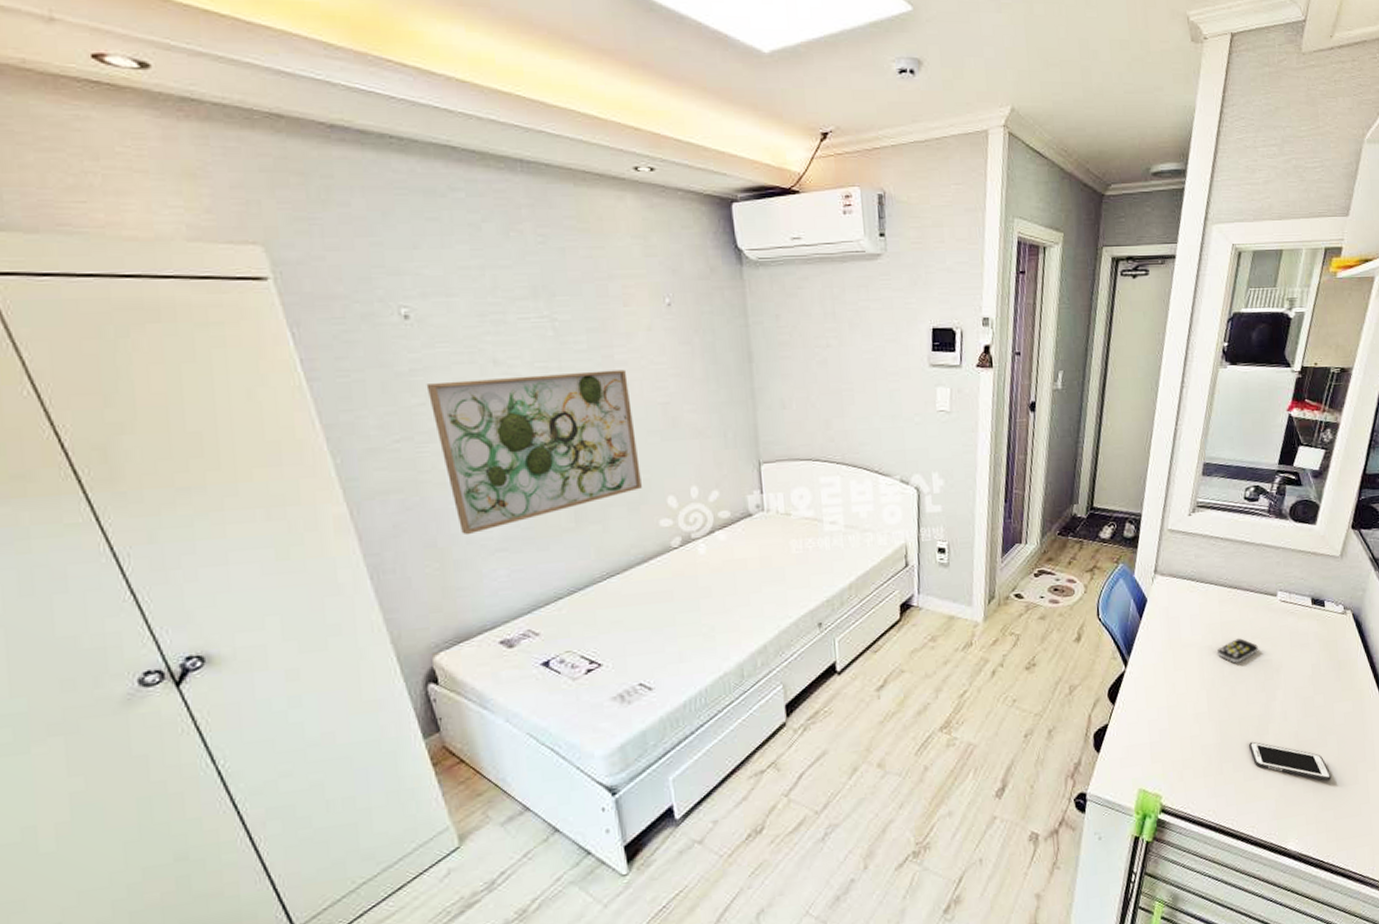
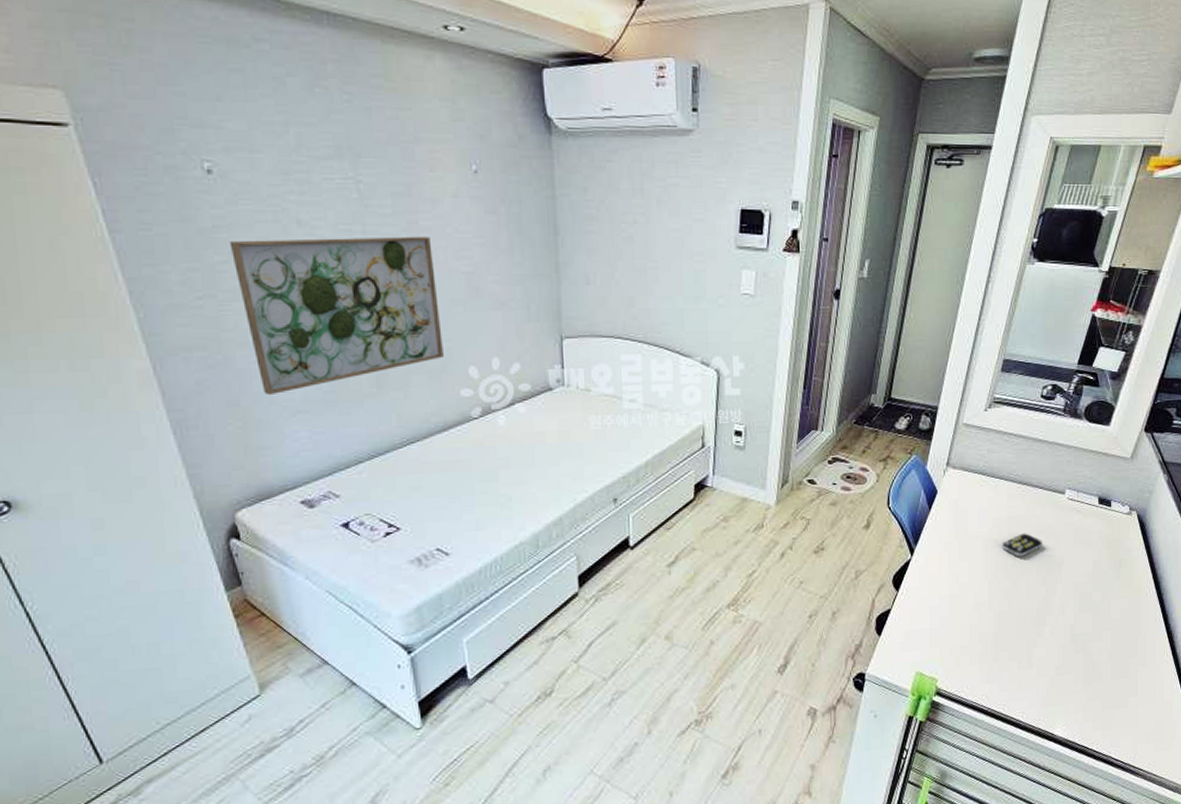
cell phone: present [1249,741,1332,781] -> none [1026,632,1103,673]

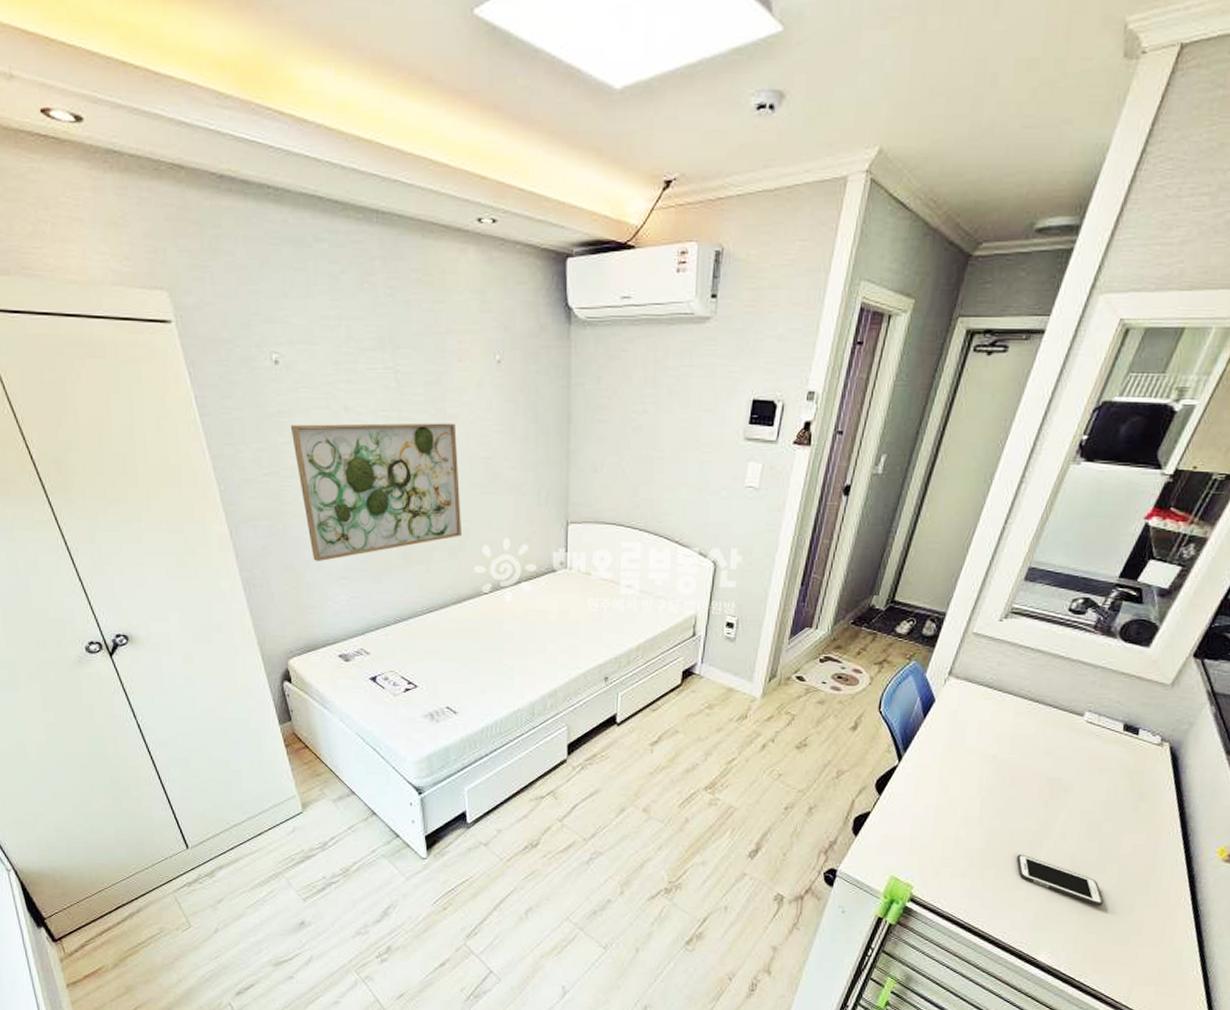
remote control: present [1001,533,1042,557] -> none [1001,753,1049,777]
cell phone: none [1026,632,1103,673] -> present [1017,854,1104,906]

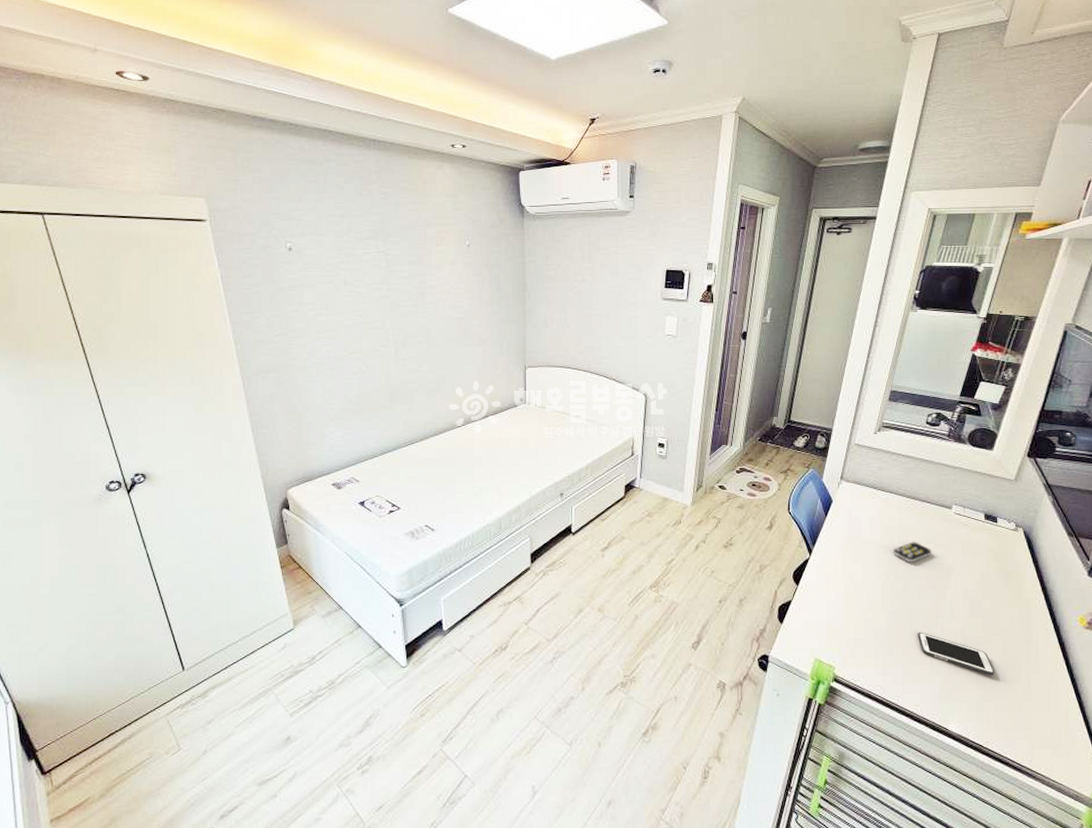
wall art: present [290,423,461,562] -> none [299,292,439,406]
remote control: none [1001,753,1049,777] -> present [892,542,931,563]

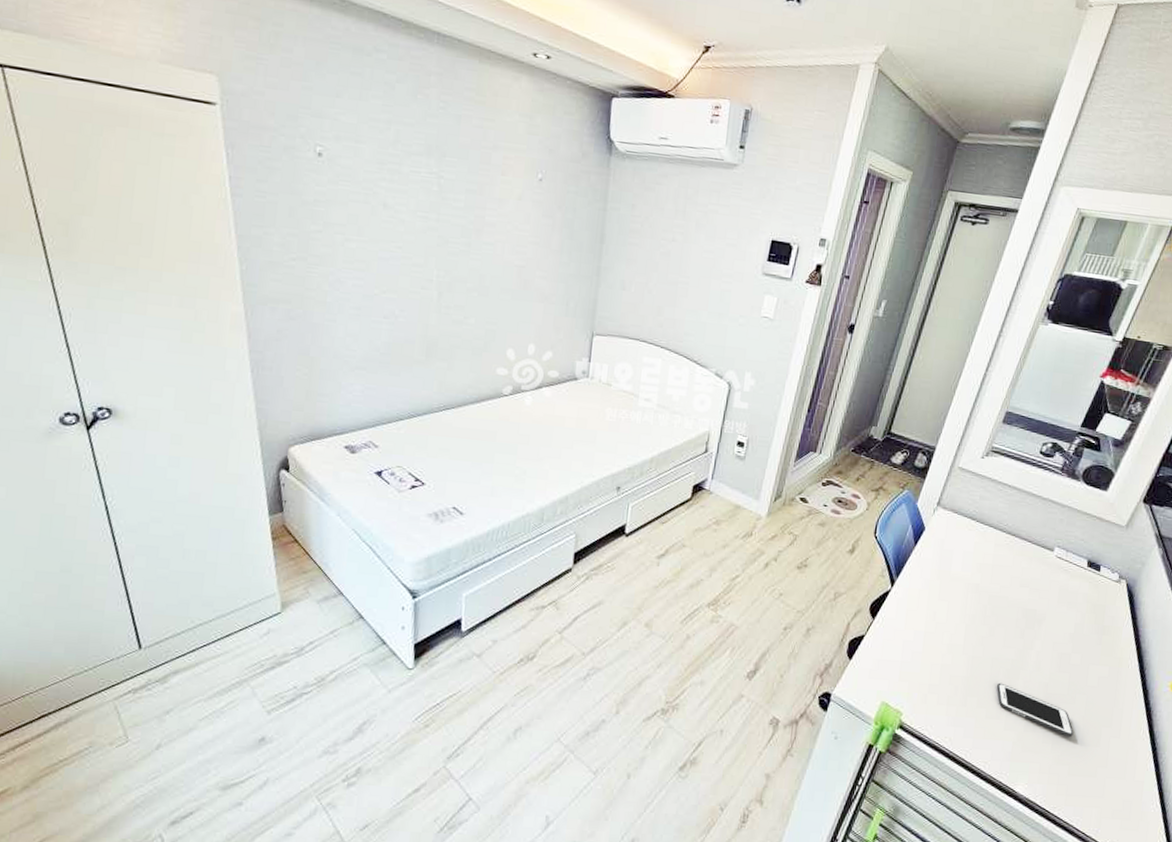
remote control: present [892,542,931,563] -> none [983,583,1025,606]

